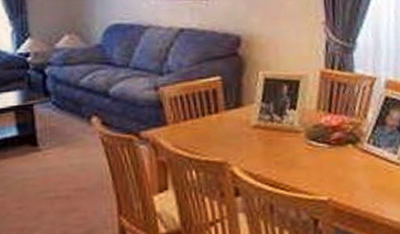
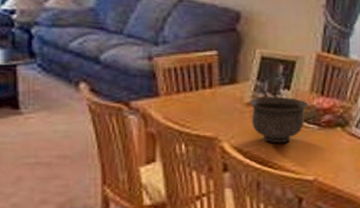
bowl: none [255,117,317,164] -> present [249,96,309,143]

